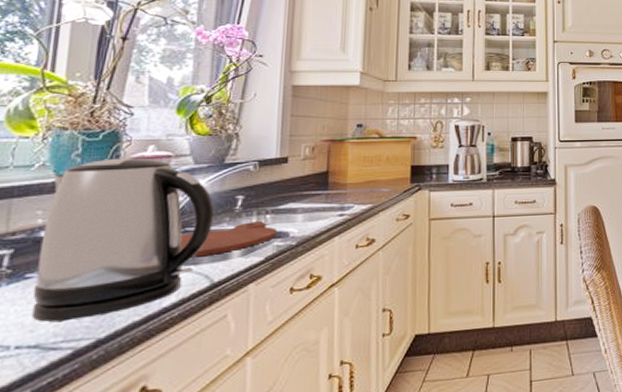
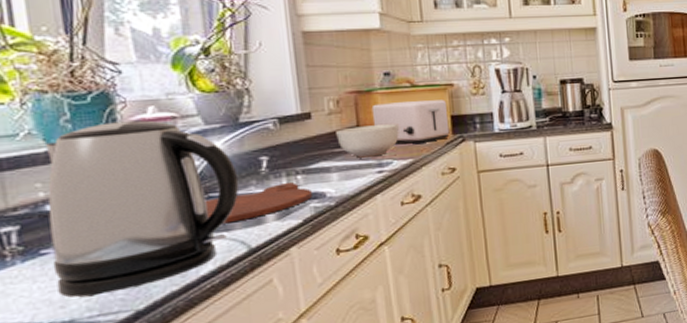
bowl: none [307,171,363,201] -> present [336,124,399,158]
toaster: none [341,150,409,191] -> present [371,100,450,145]

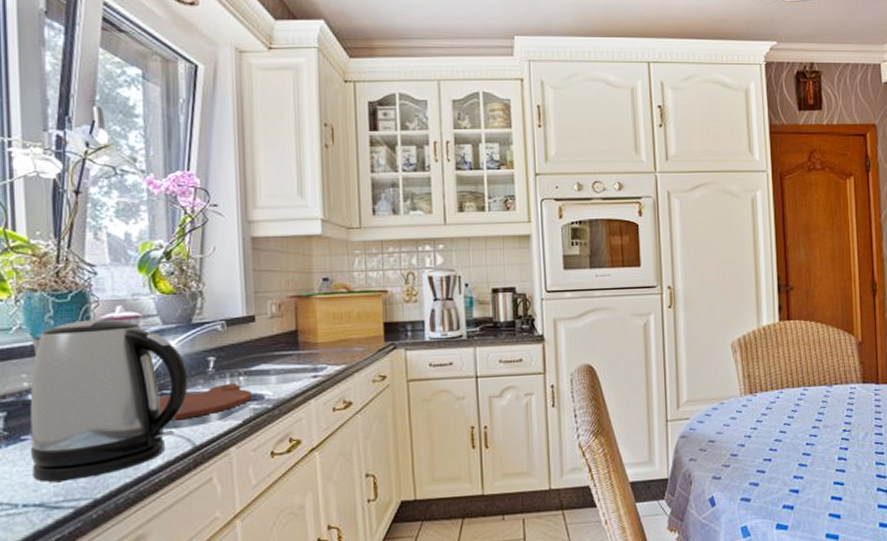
bowl: present [336,124,399,158] -> none [276,329,334,362]
toaster: present [371,100,450,145] -> none [310,306,382,351]

